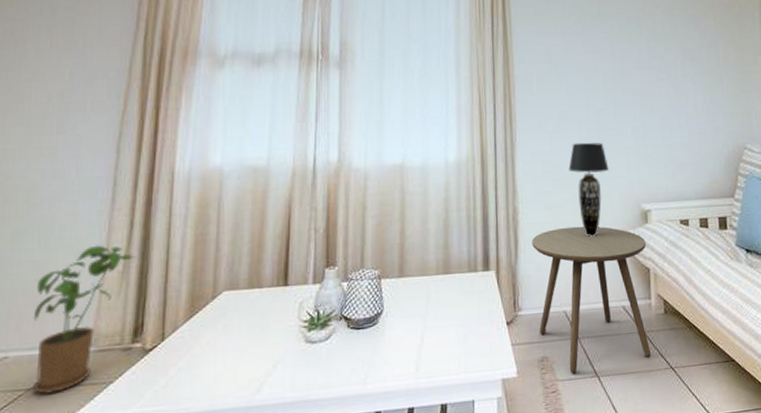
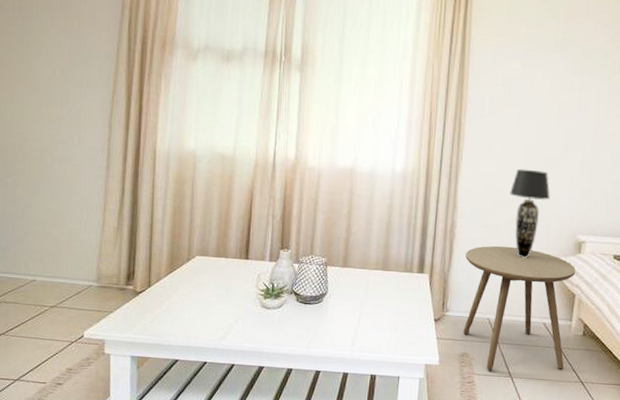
house plant: present [33,245,137,395] -> none [52,203,128,313]

